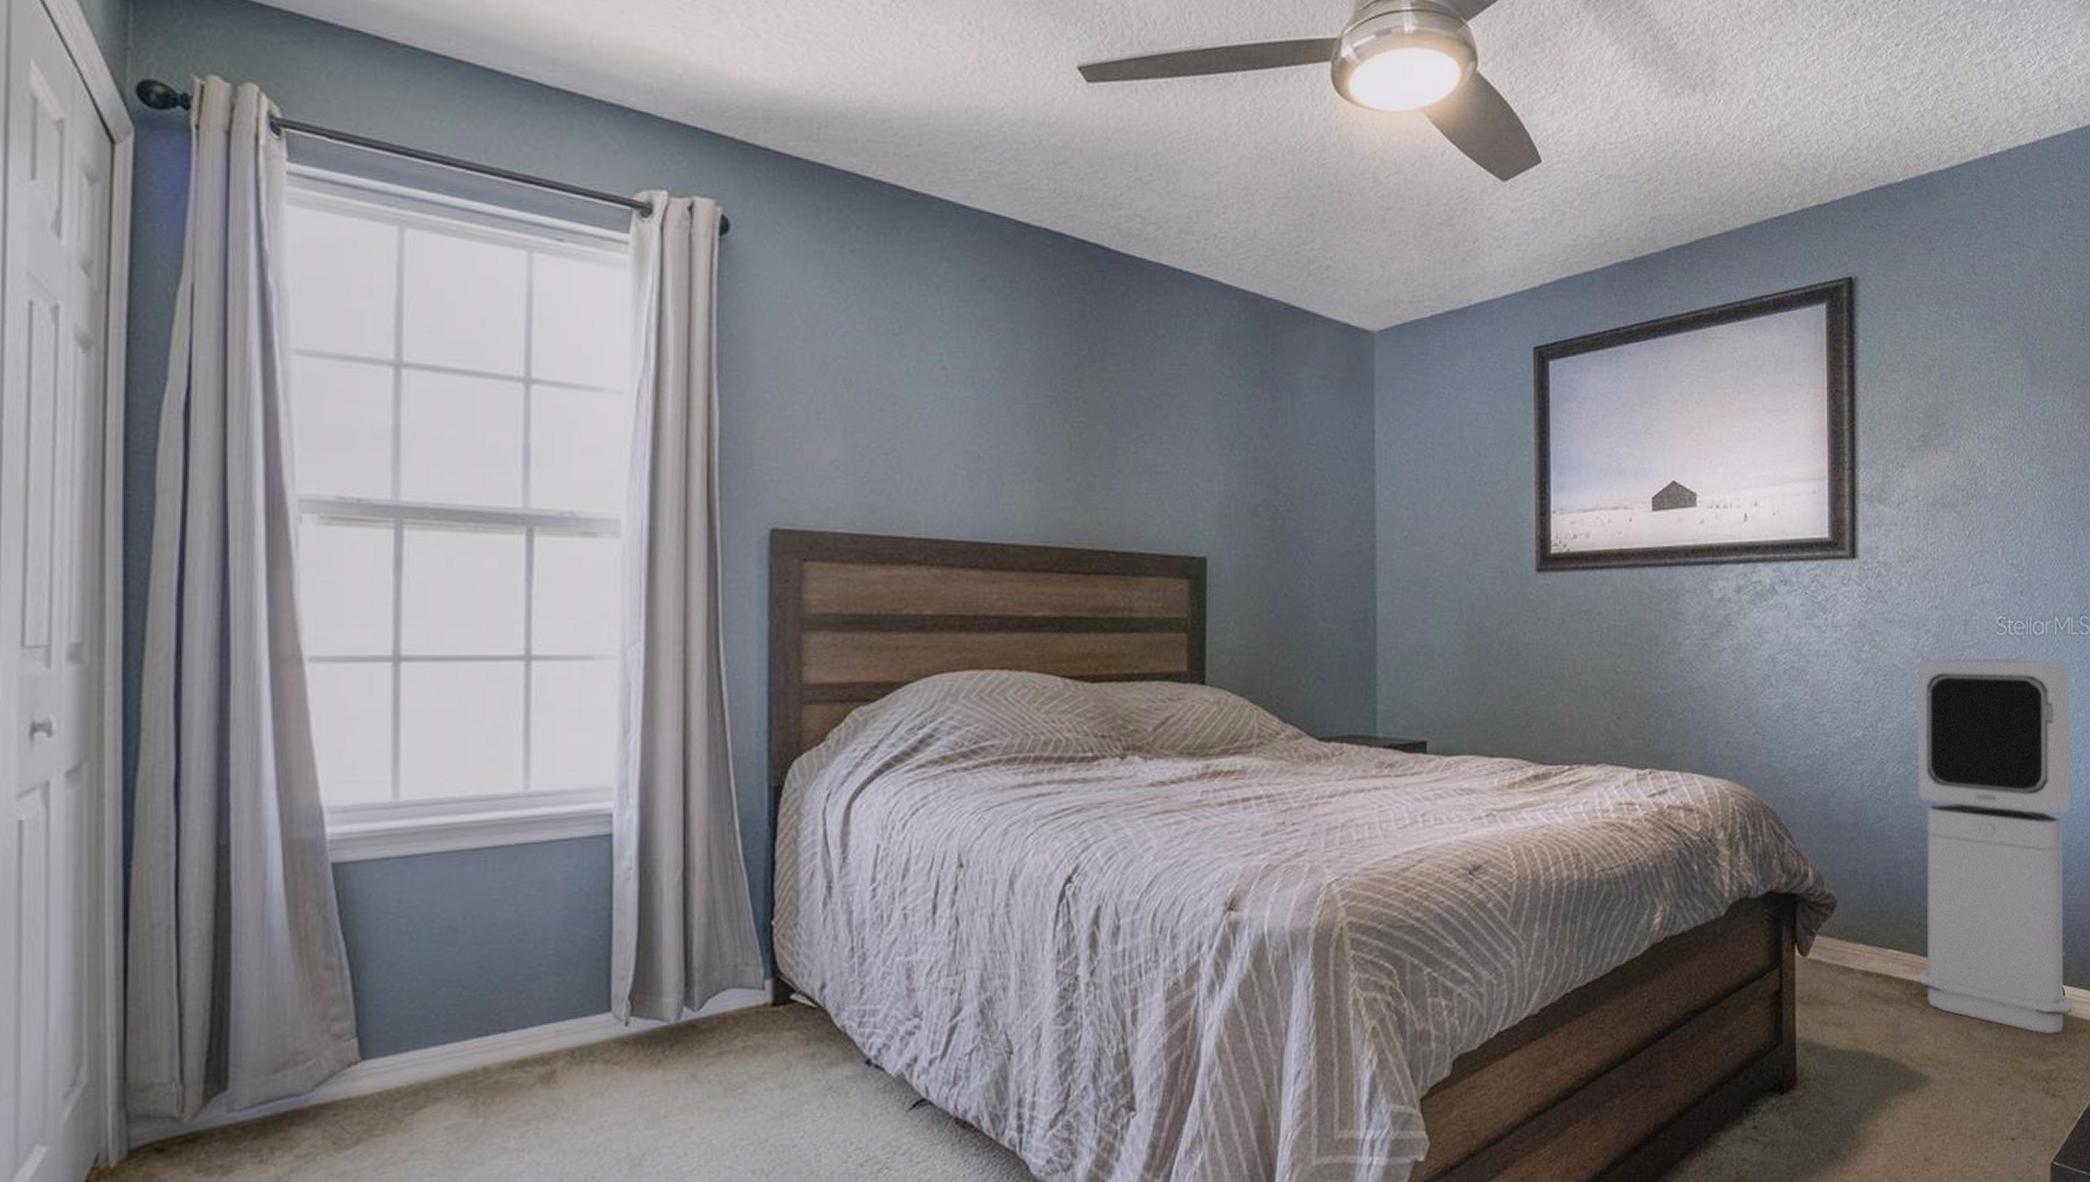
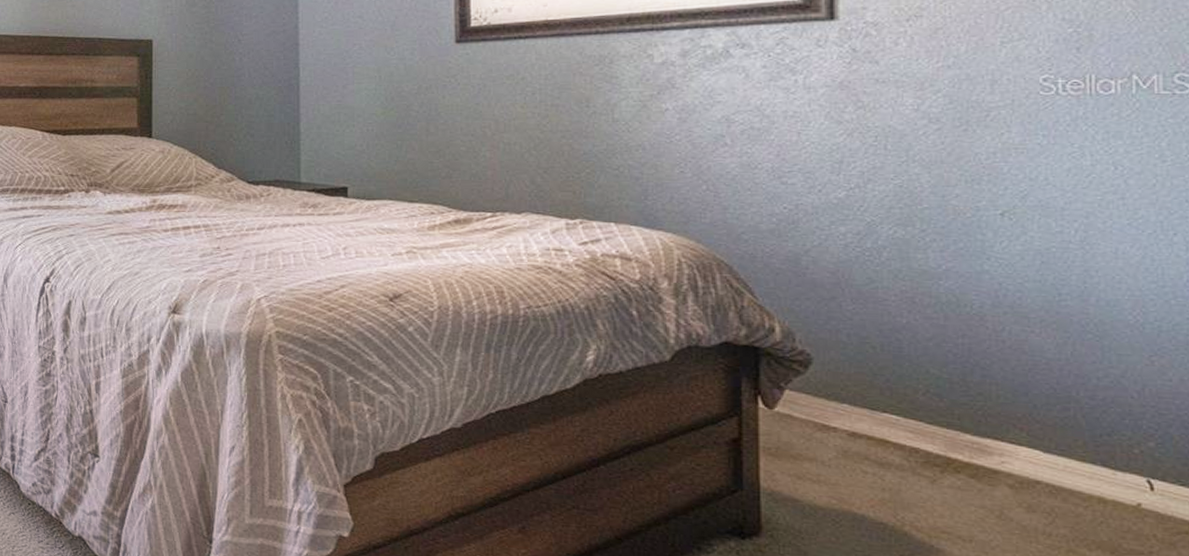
air purifier: present [1917,659,2072,1034] -> none [923,120,1166,530]

